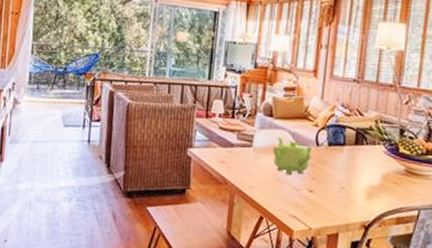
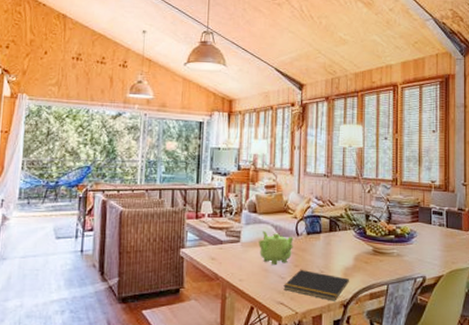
notepad: none [297,182,373,221] -> present [283,269,349,301]

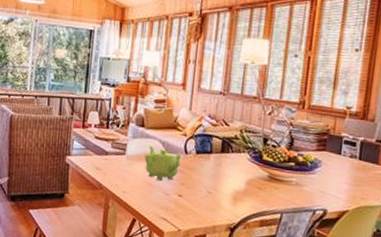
notepad: present [283,269,349,301] -> none [167,187,239,224]

